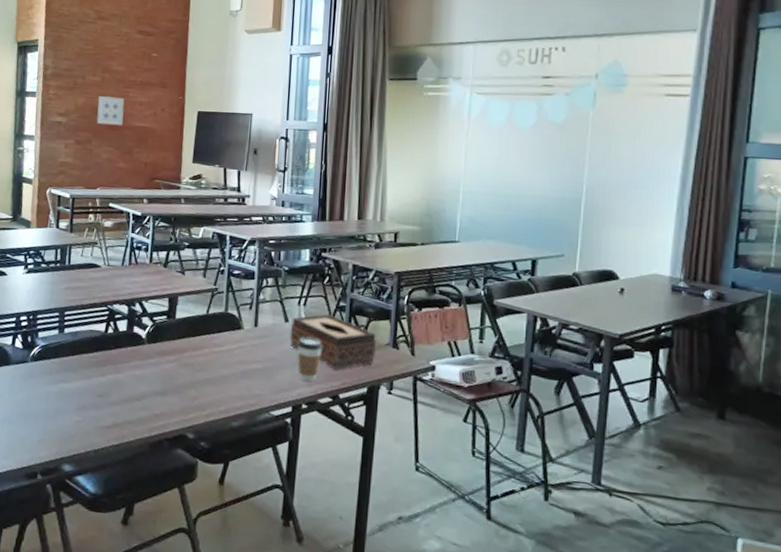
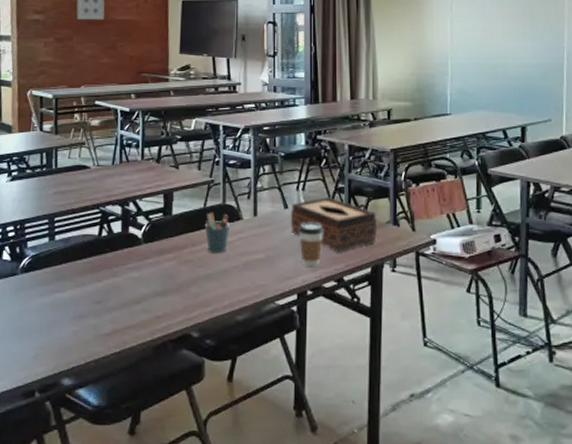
pen holder: none [206,319,231,360] -> present [204,212,231,253]

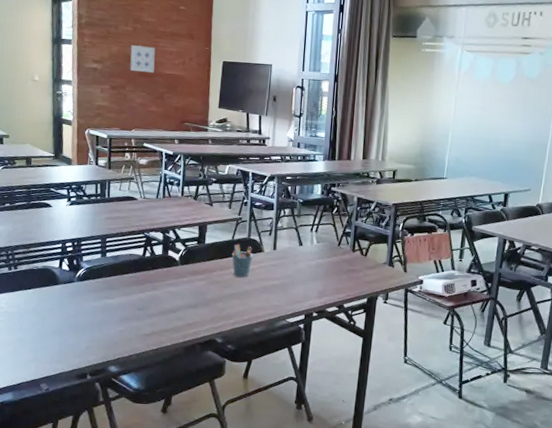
tissue box: present [290,197,377,252] -> none [303,239,376,284]
coffee cup: present [299,221,323,267] -> none [310,258,330,295]

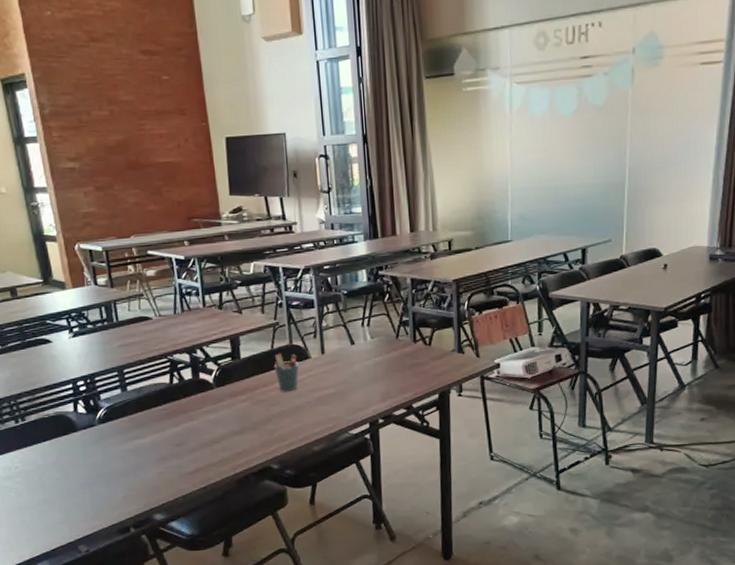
wall art: present [130,45,156,73] -> none [110,131,144,165]

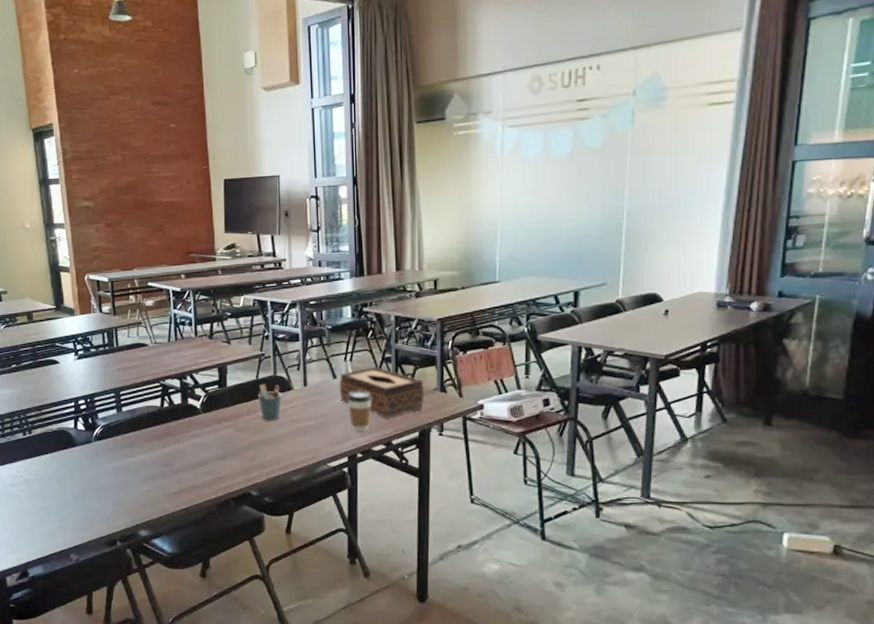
tissue box: none [357,331,442,382] -> present [339,367,424,418]
coffee cup: none [367,355,391,398] -> present [348,390,371,433]

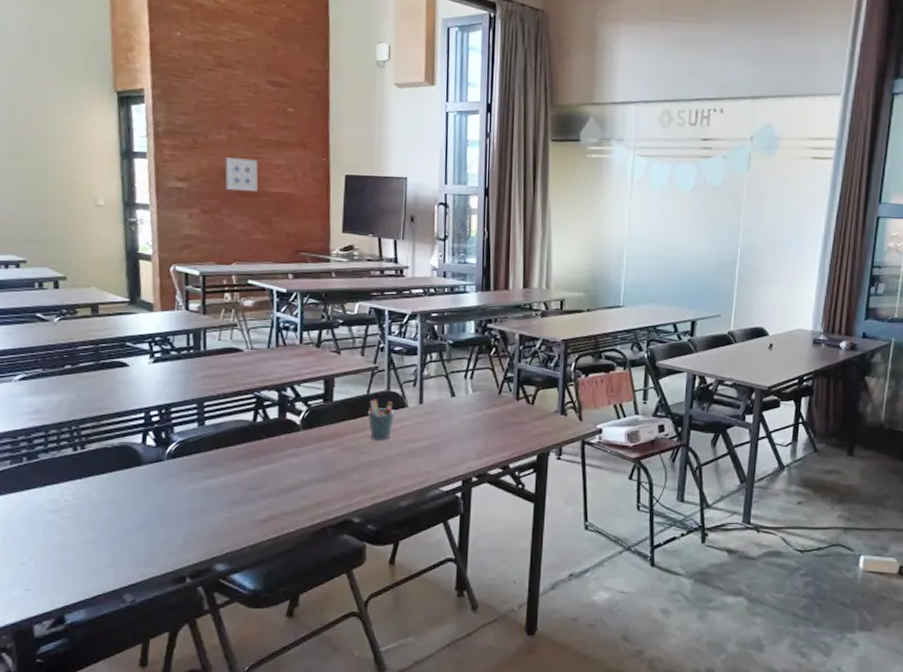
wall art: none [121,174,150,204] -> present [225,158,258,192]
tissue box: present [339,367,424,418] -> none [457,386,545,440]
coffee cup: present [348,390,371,433] -> none [465,410,490,455]

